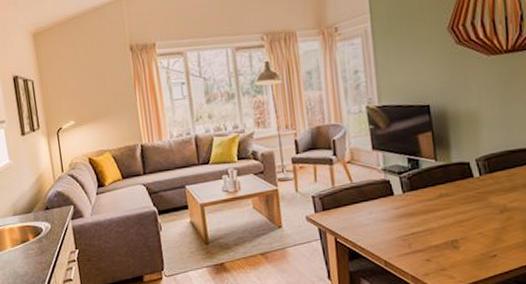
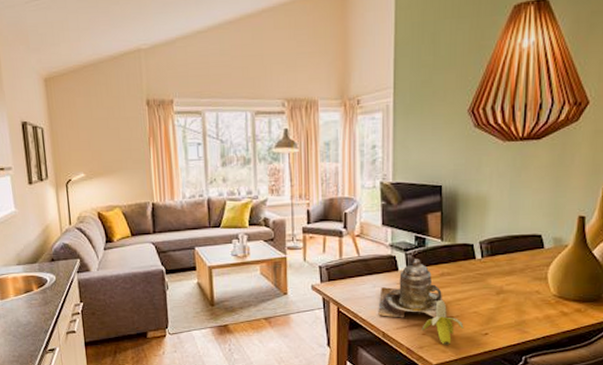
teapot: none [377,180,445,245] -> present [378,258,443,318]
banana: none [425,223,470,271] -> present [421,300,464,346]

